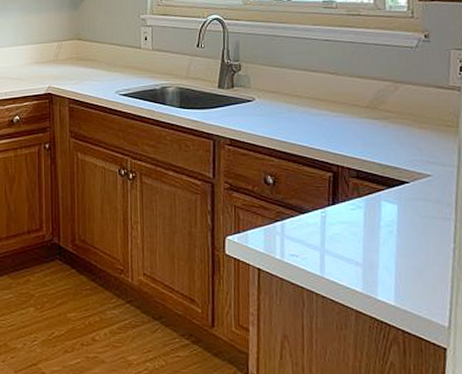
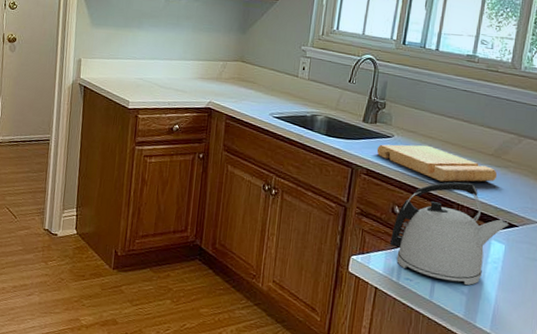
cutting board: none [238,105,377,143] -> present [376,144,498,182]
kettle: none [266,140,398,255] -> present [389,182,509,286]

